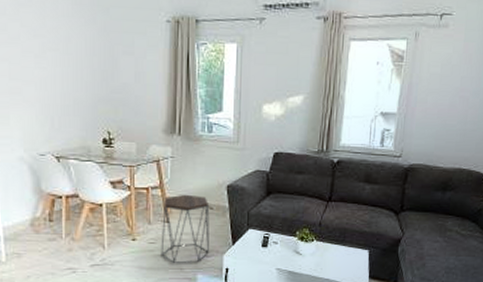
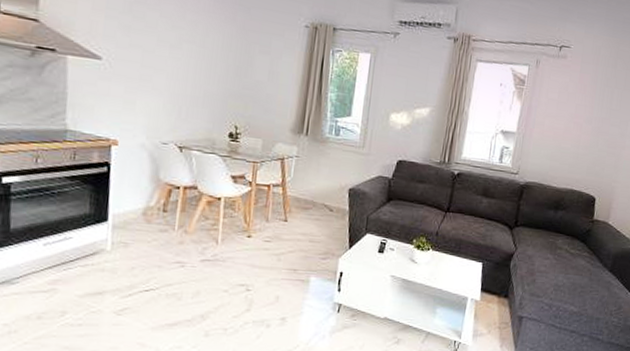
side table: present [160,194,210,264] -> none [275,194,330,265]

